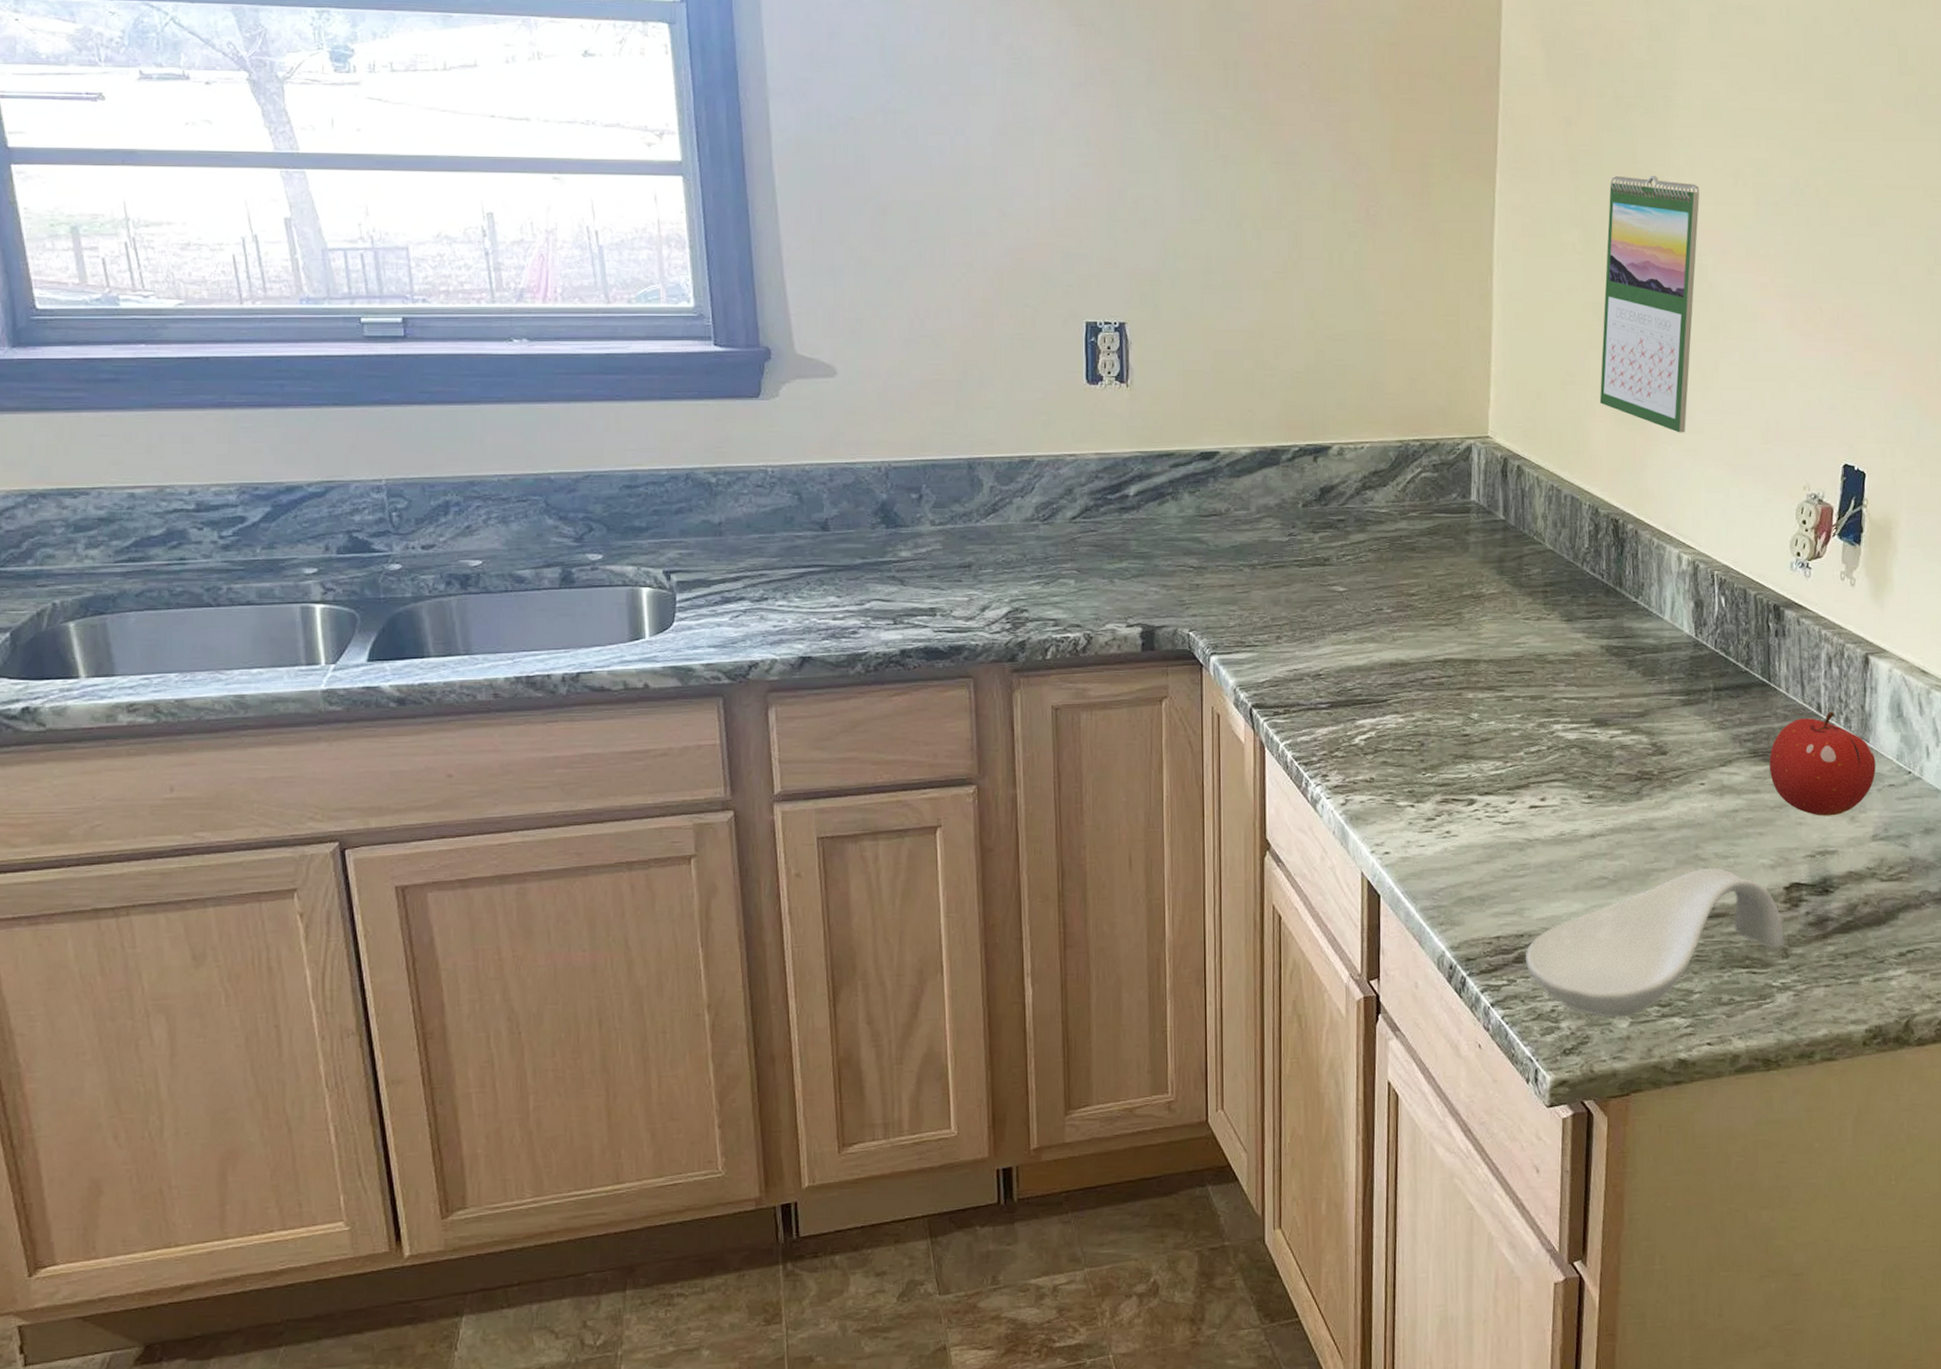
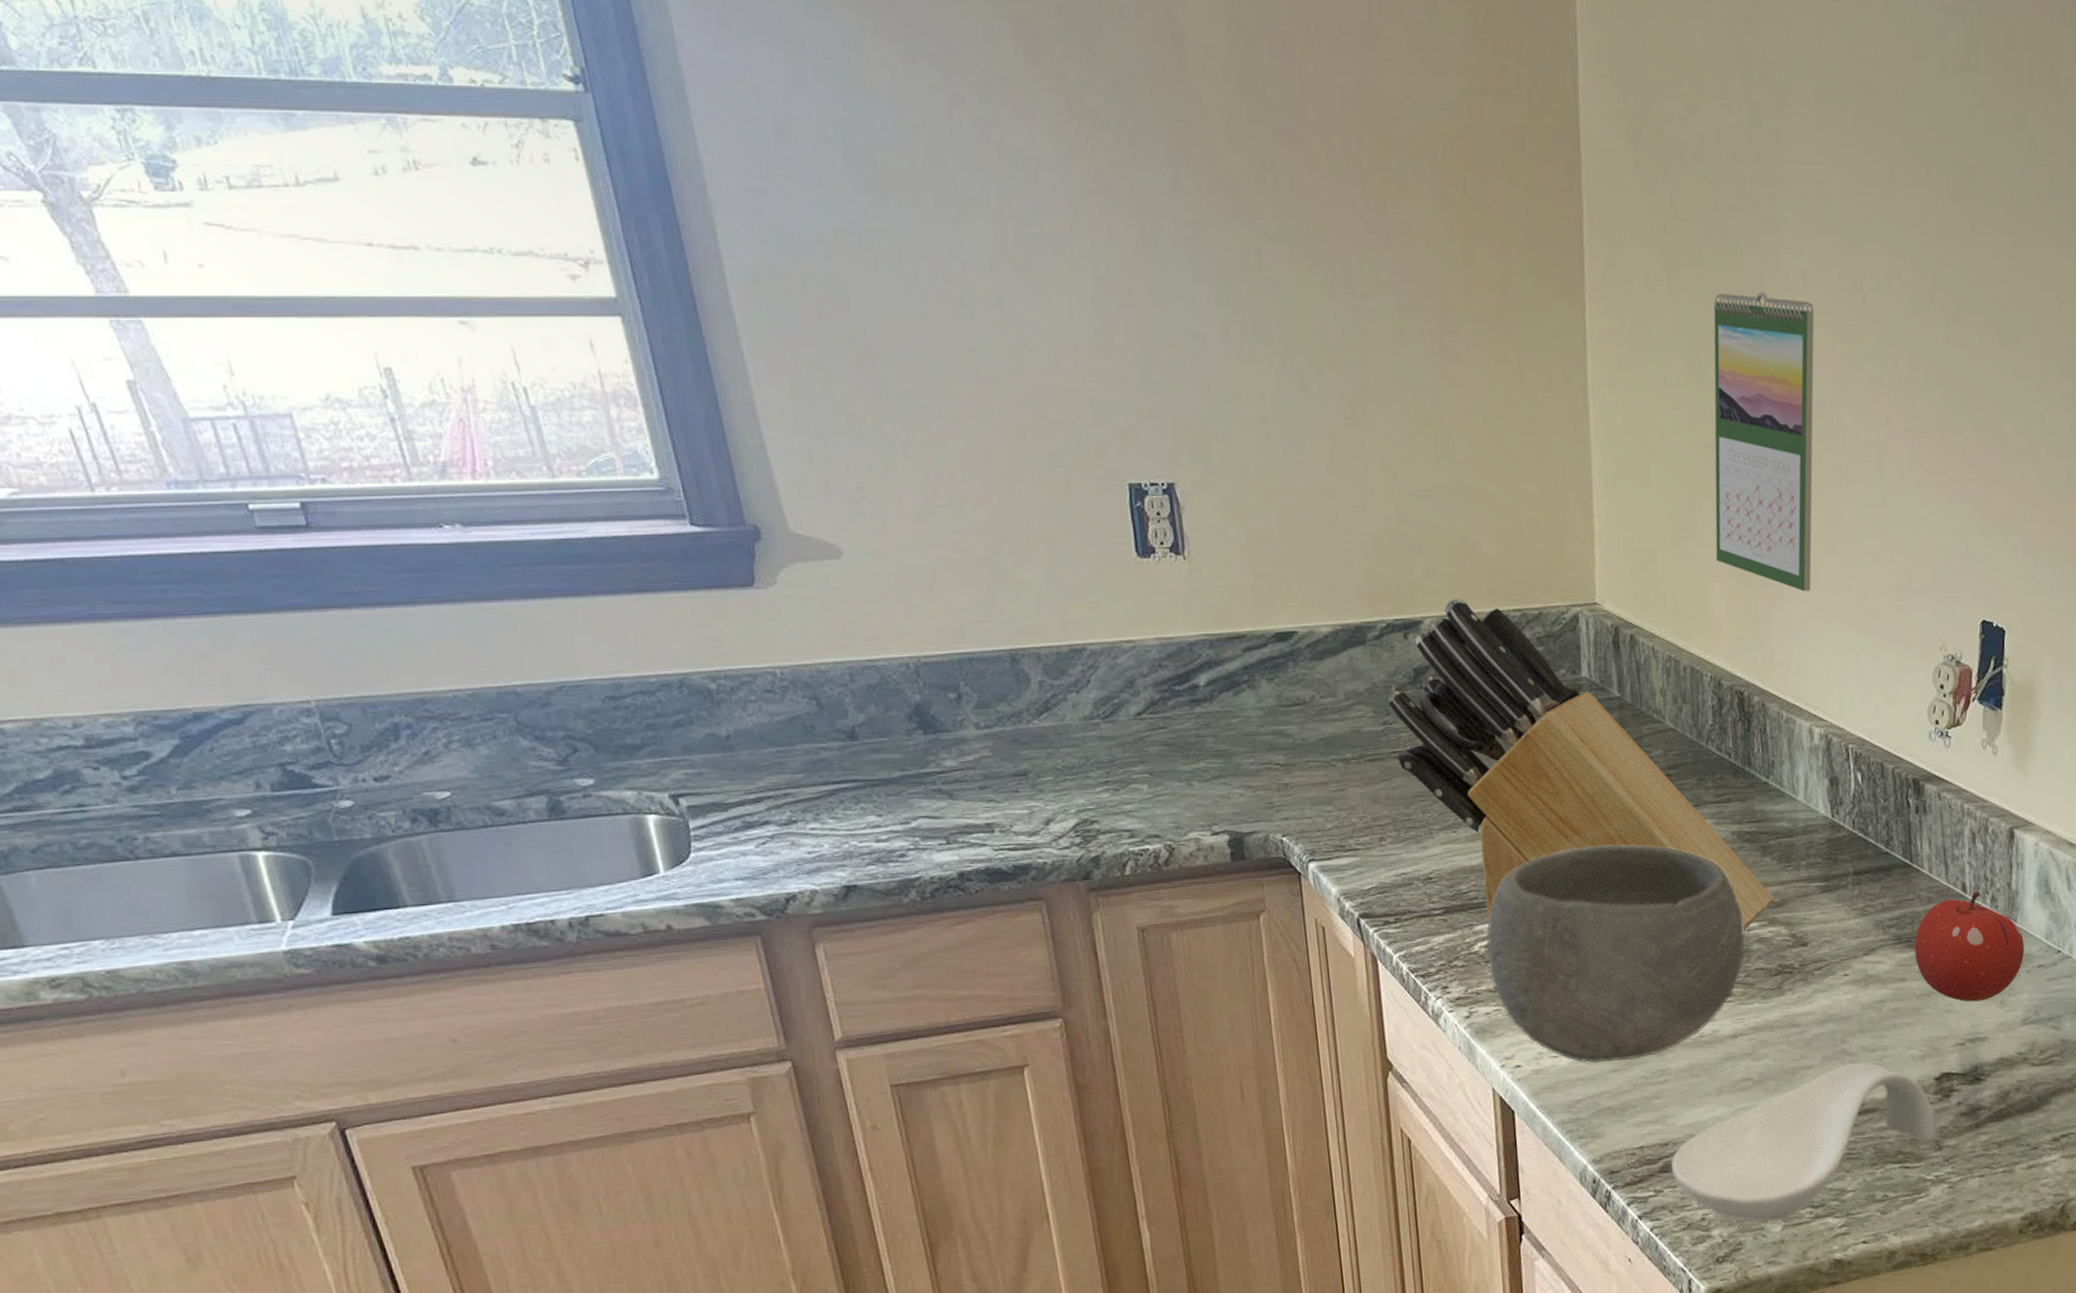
knife block: none [1294,428,1638,738] -> present [1387,598,1775,931]
bowl: none [1366,653,1608,855] -> present [1486,844,1745,1064]

